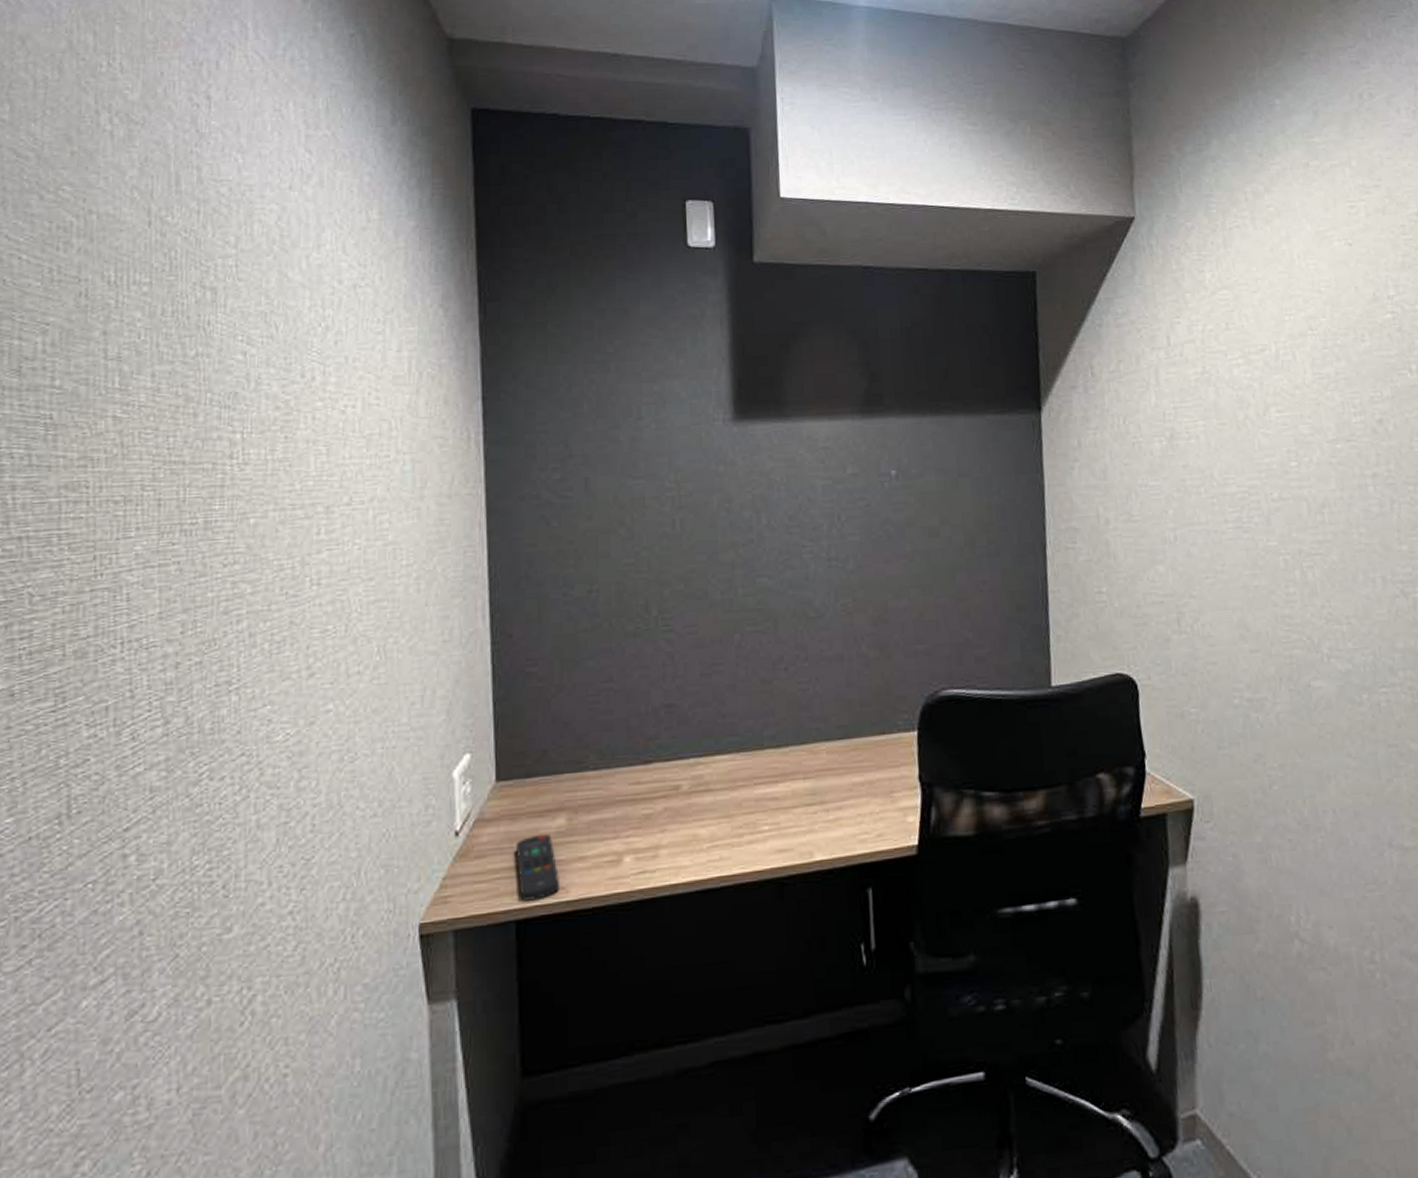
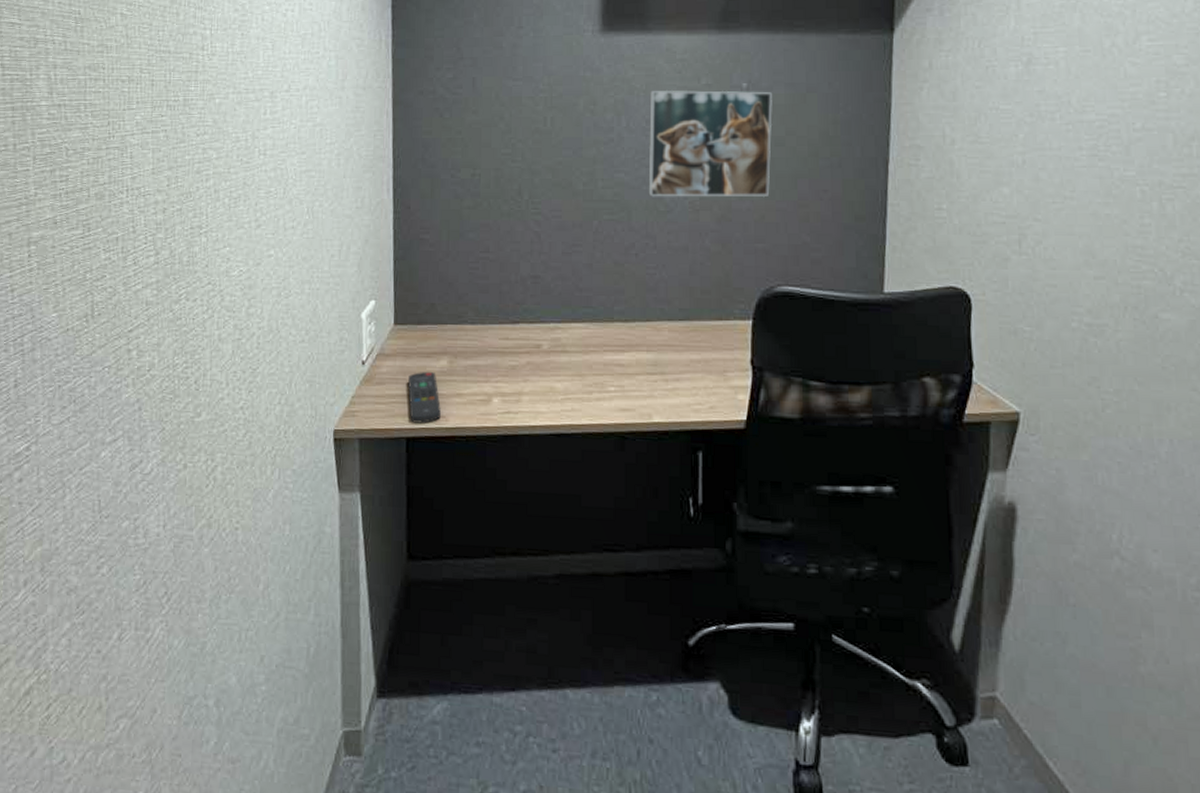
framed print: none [792,479,927,602] -> present [648,90,772,198]

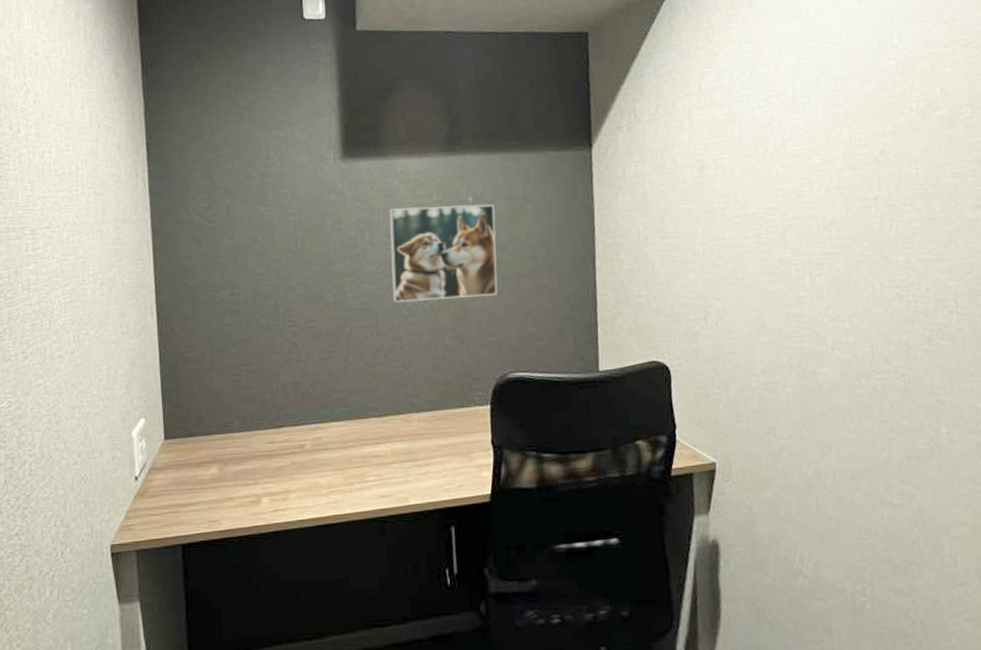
remote control: present [408,372,441,424] -> none [181,480,214,530]

